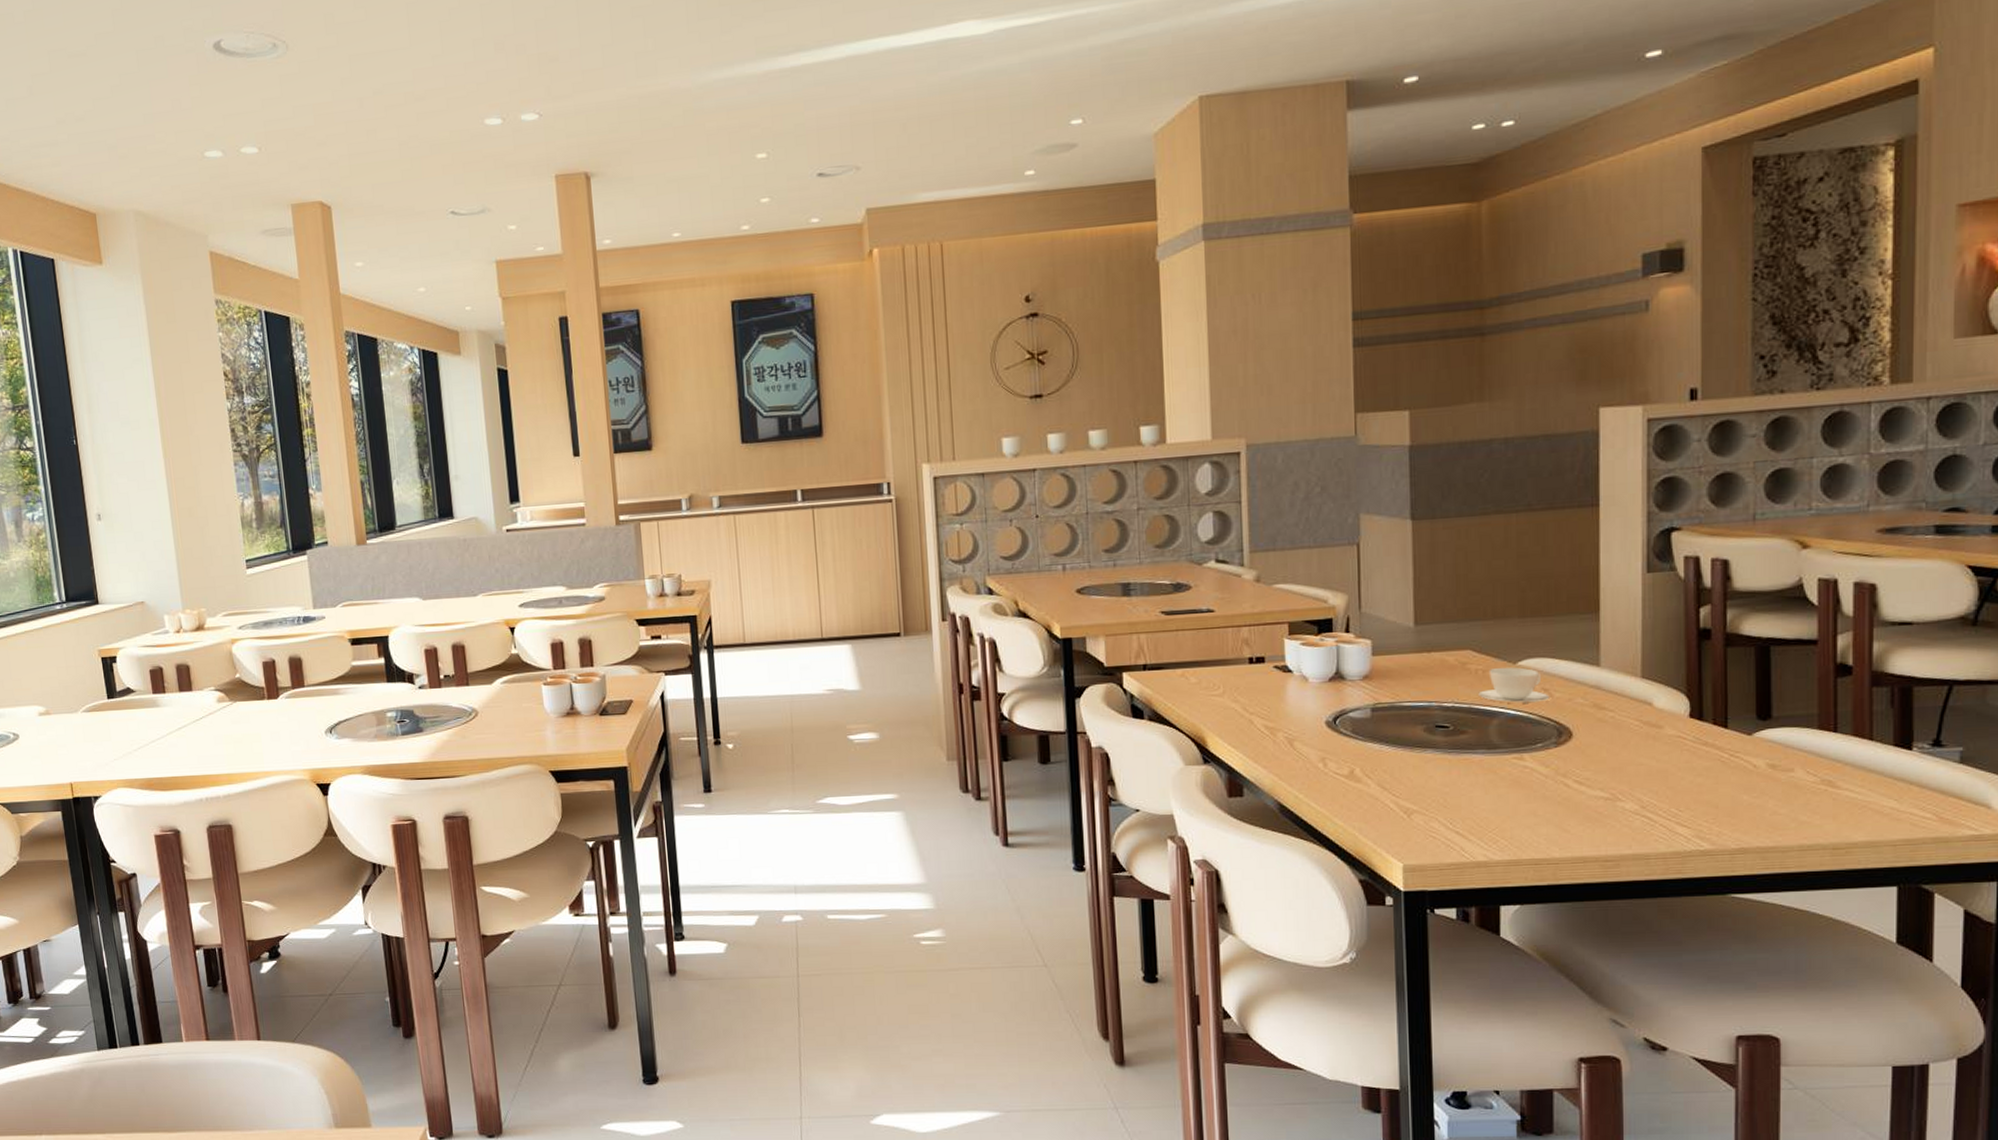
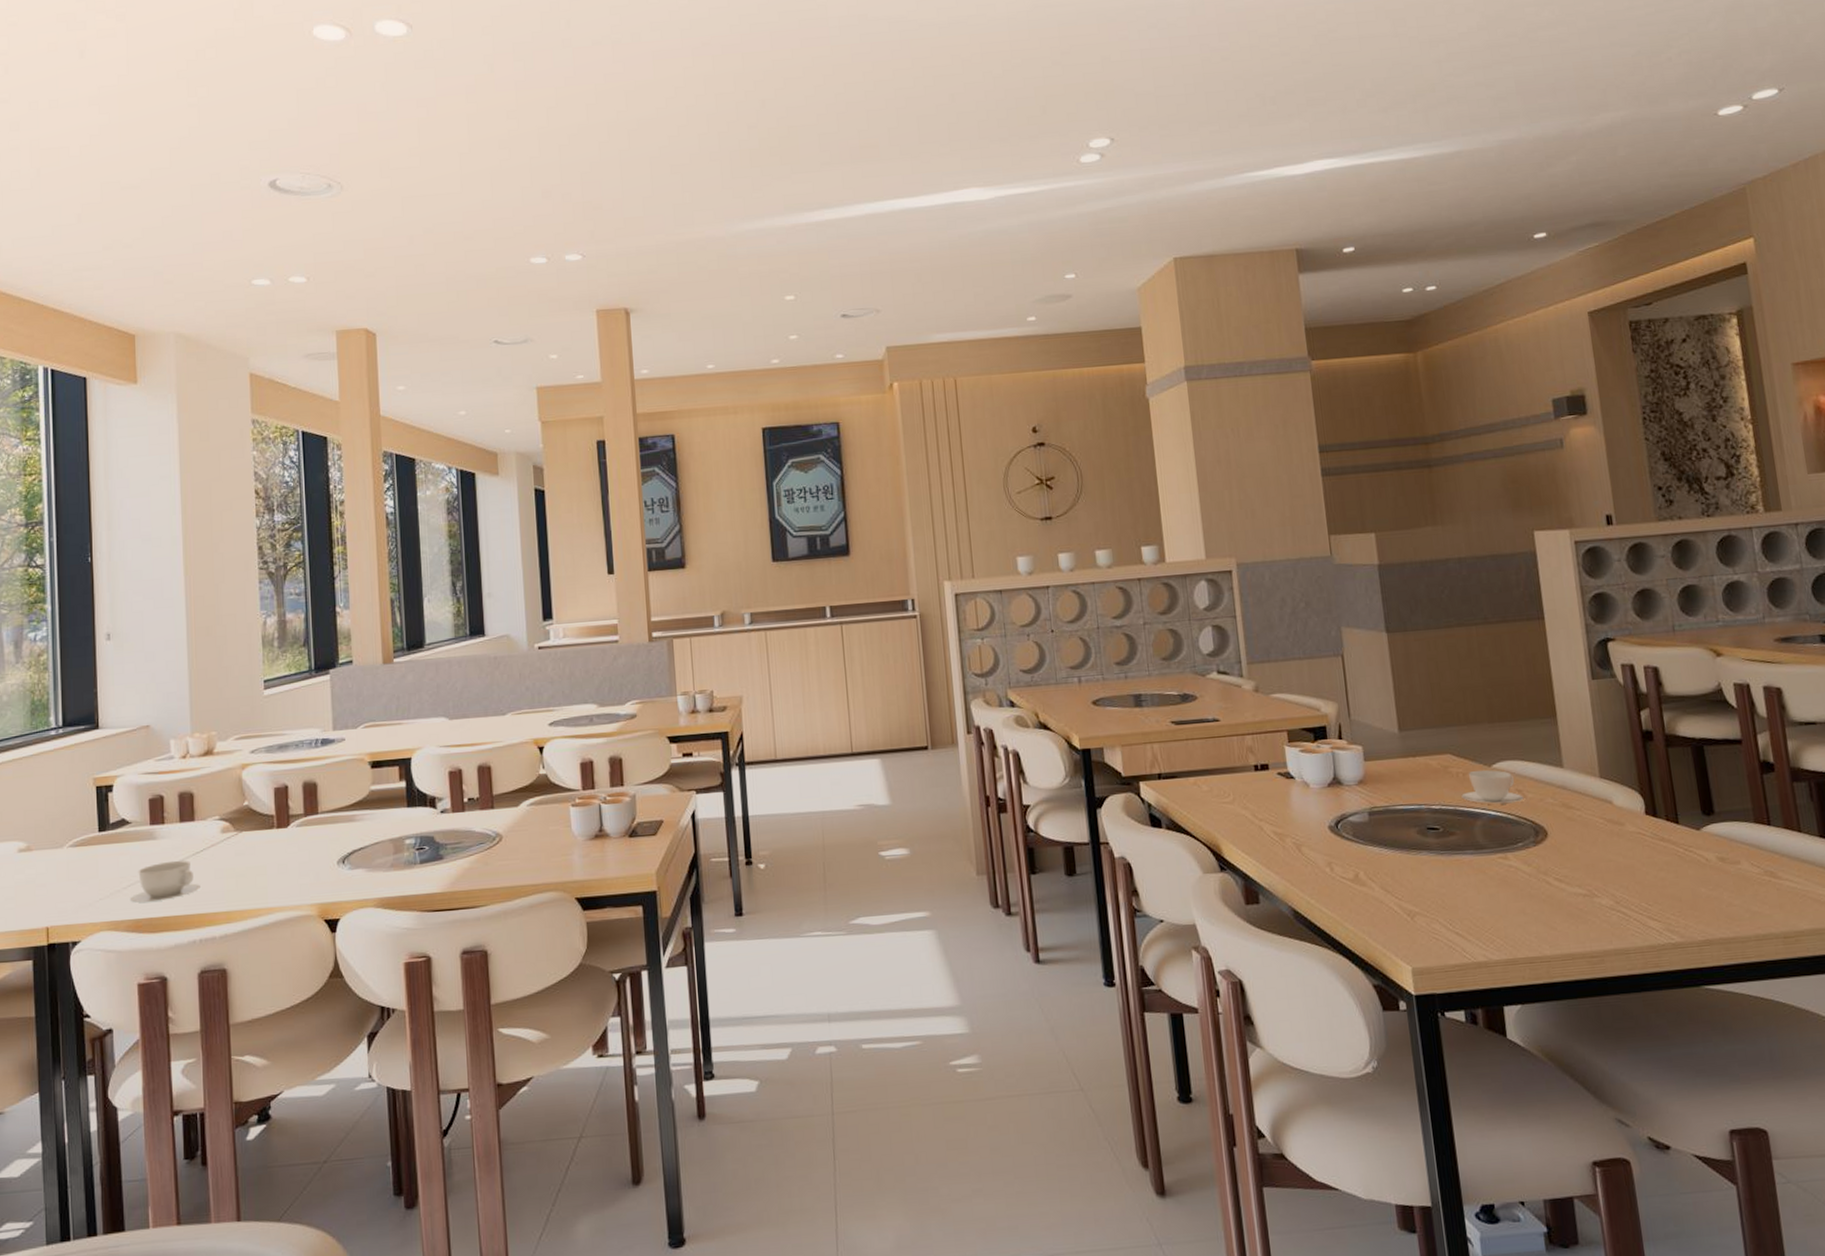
teacup: none [141,726,202,764] -> present [131,860,200,903]

